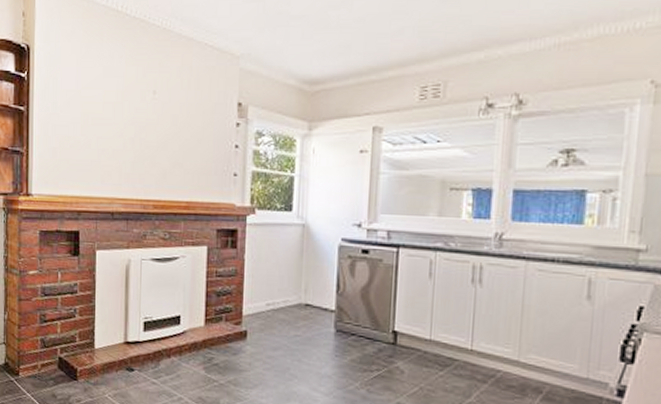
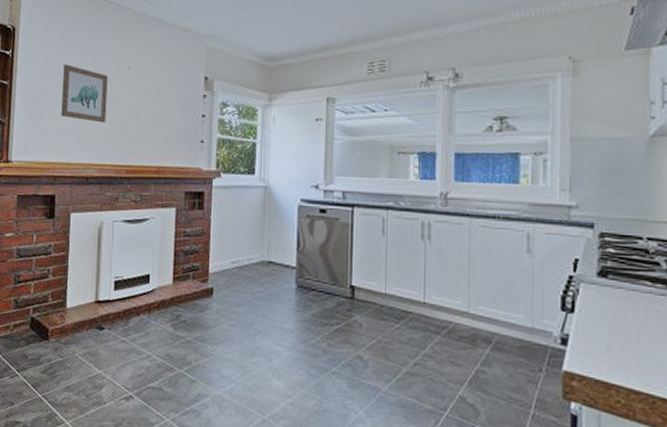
wall art: none [83,88,132,154] -> present [61,64,108,123]

